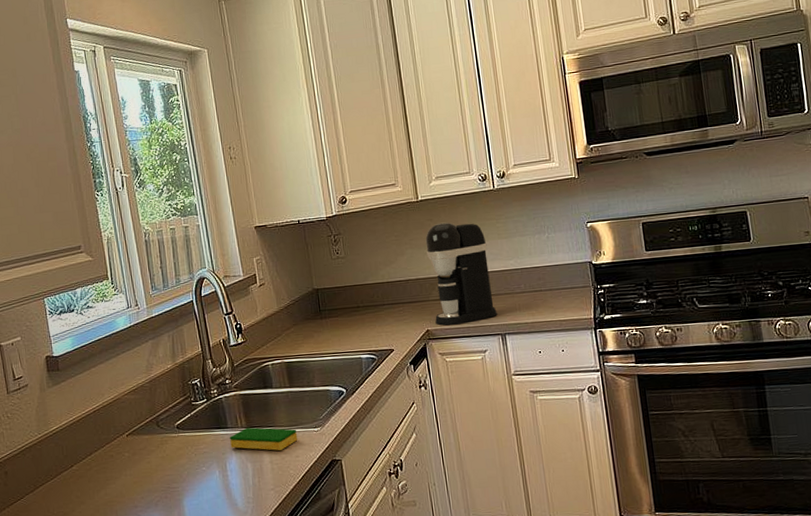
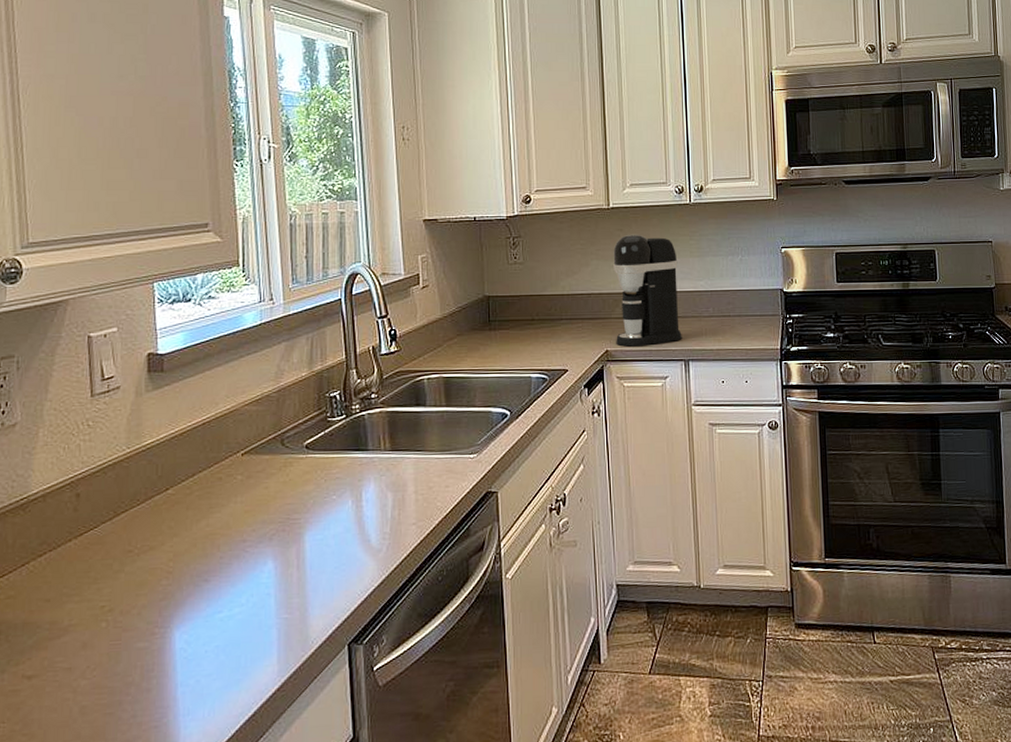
dish sponge: present [230,427,298,451] -> none [369,450,450,479]

